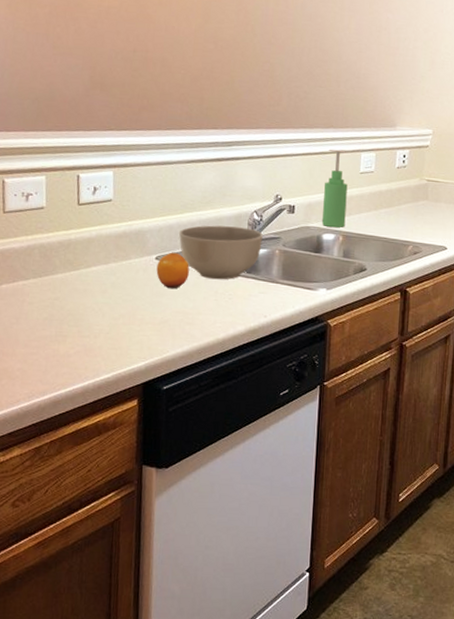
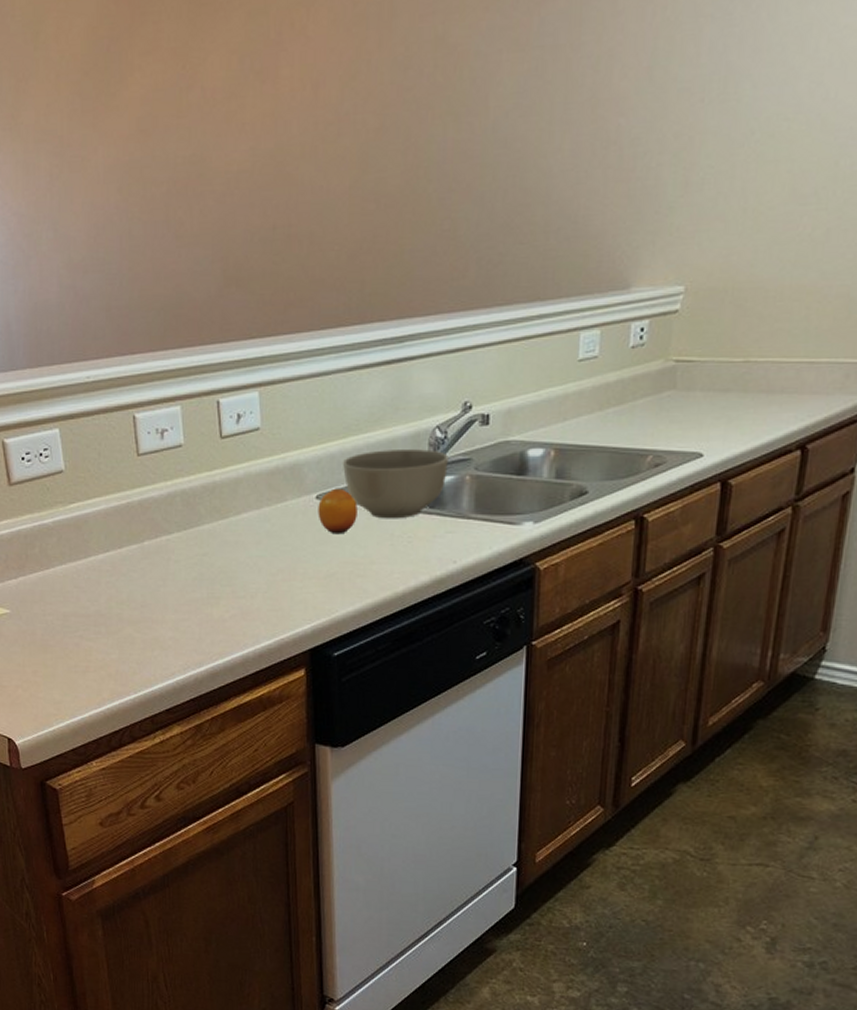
soap dispenser: present [322,149,348,228] -> none [527,330,561,439]

